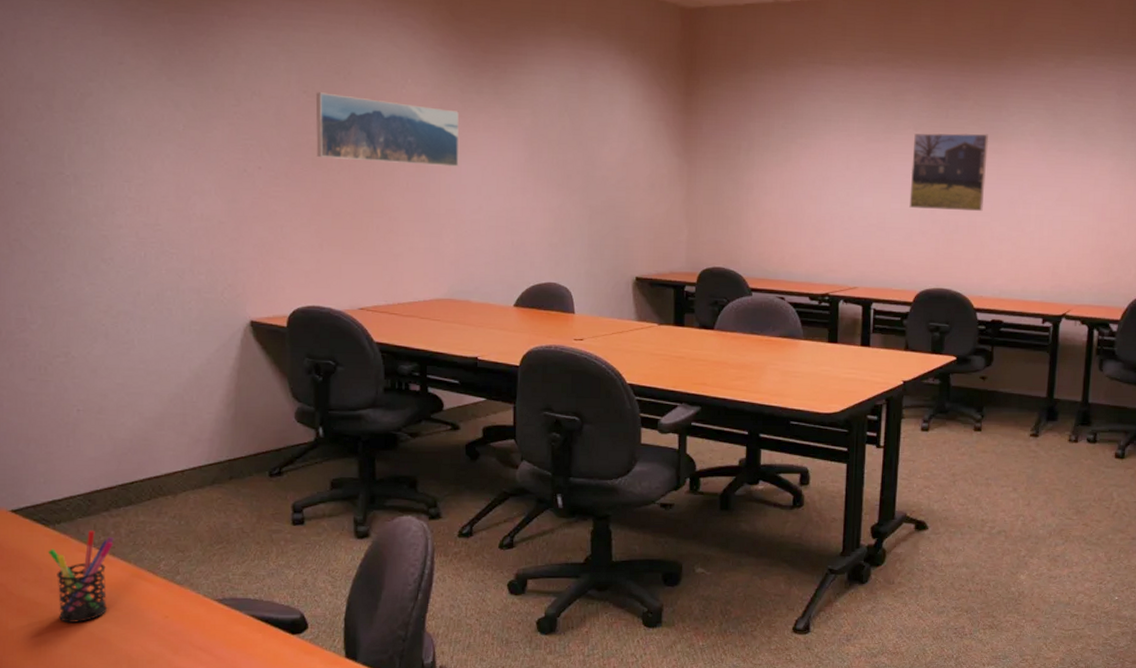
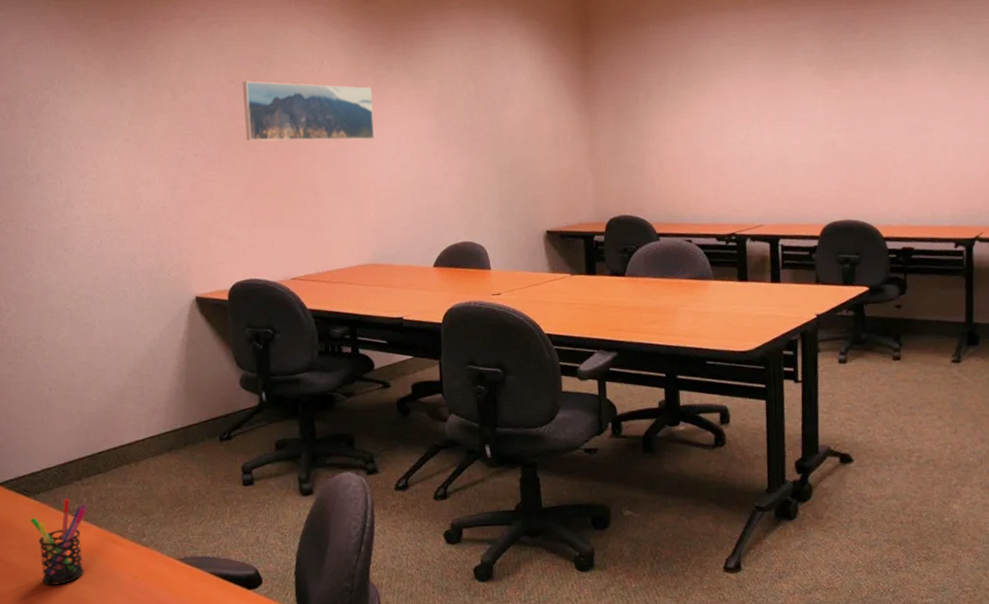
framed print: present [909,133,989,212] -> none [808,63,885,143]

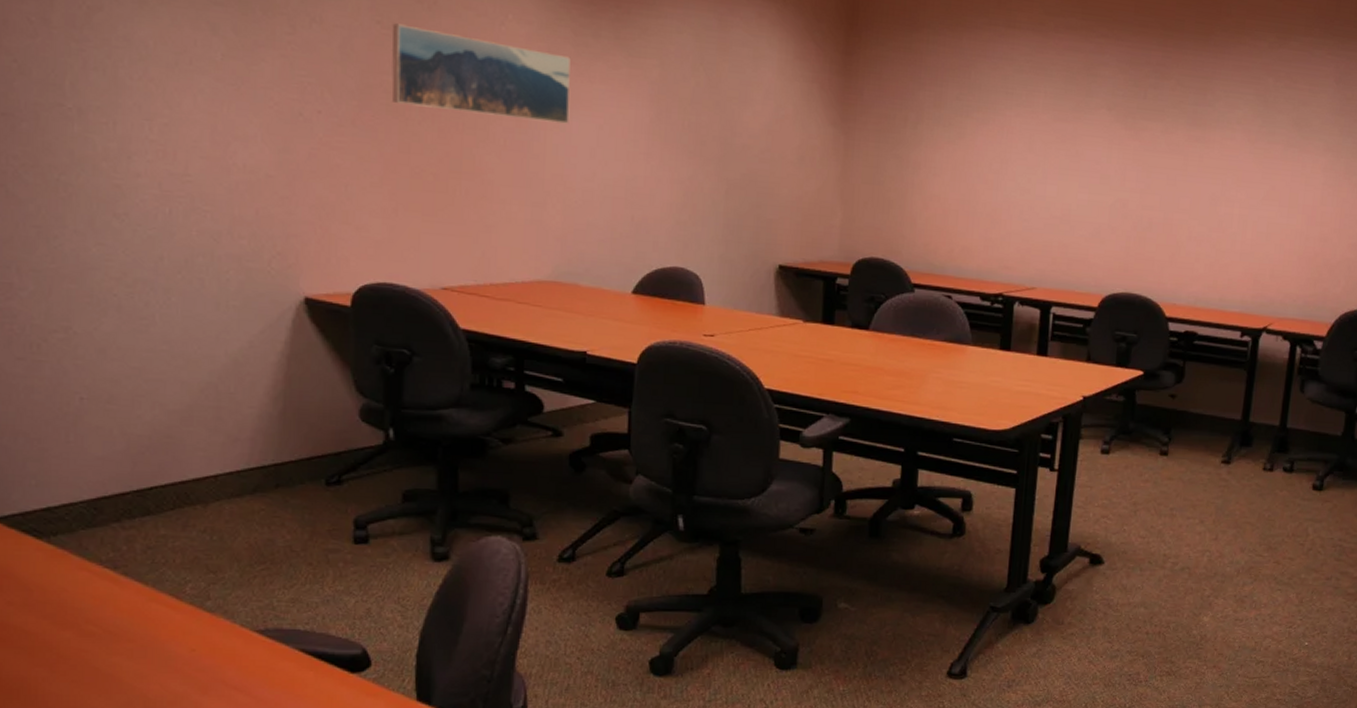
pen holder: present [30,498,87,585] -> none [39,544,127,655]

